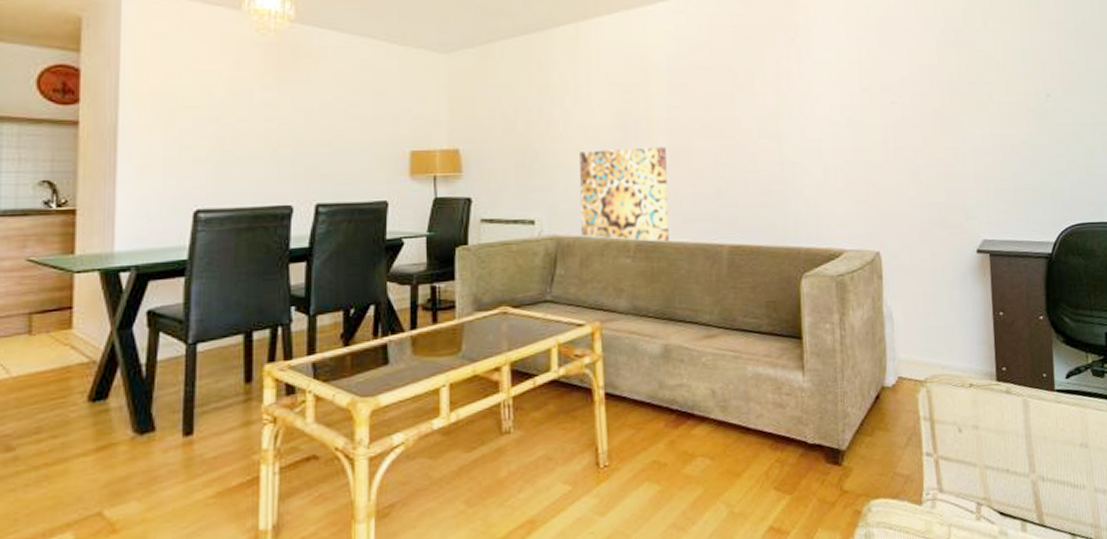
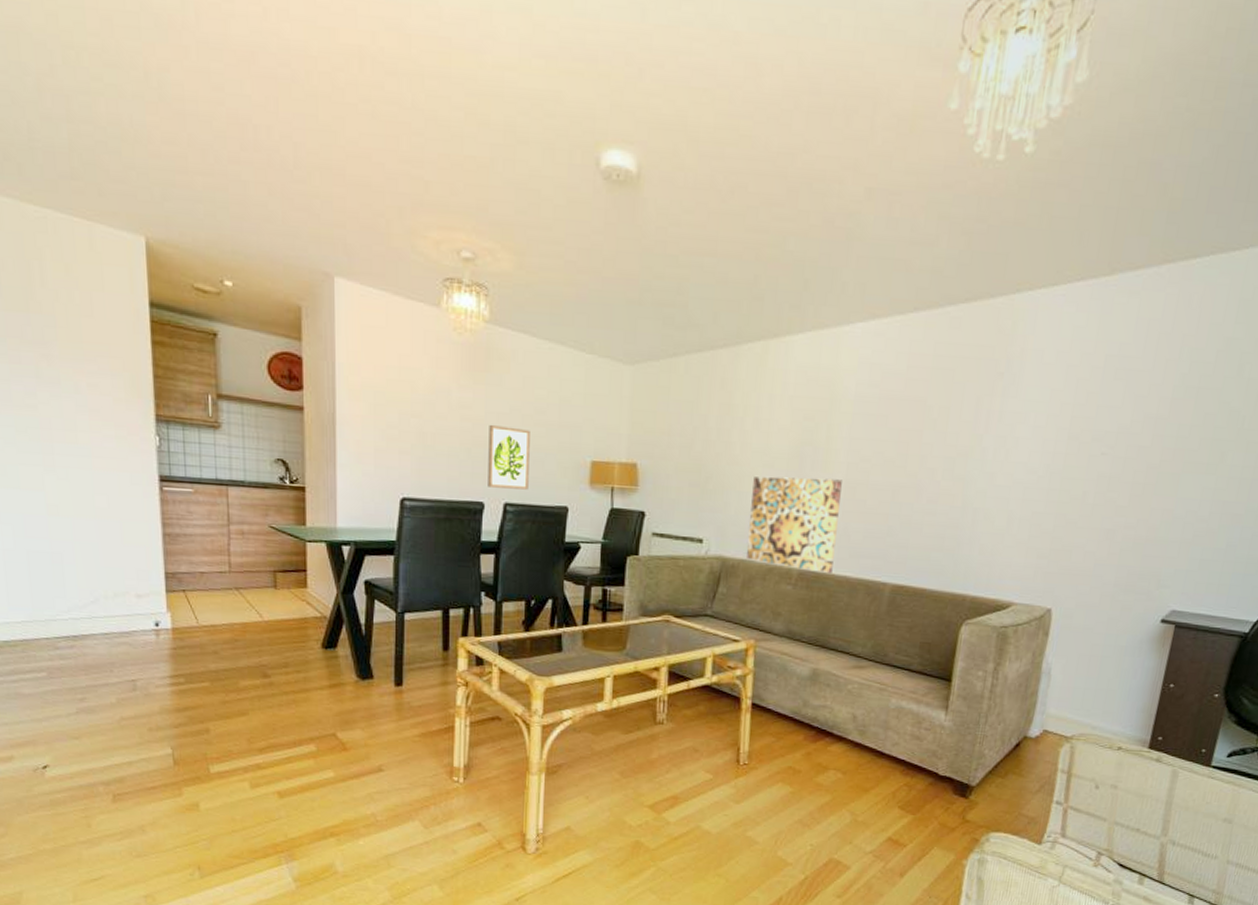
wall art: none [296,122,343,189] -> present [488,424,530,490]

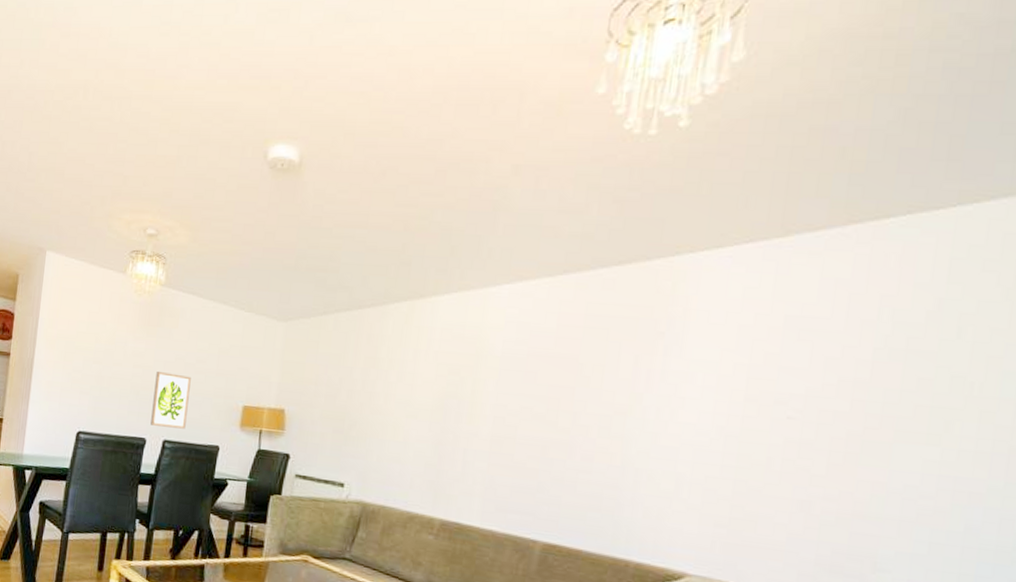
wall art: present [747,476,842,574] -> none [387,426,488,527]

